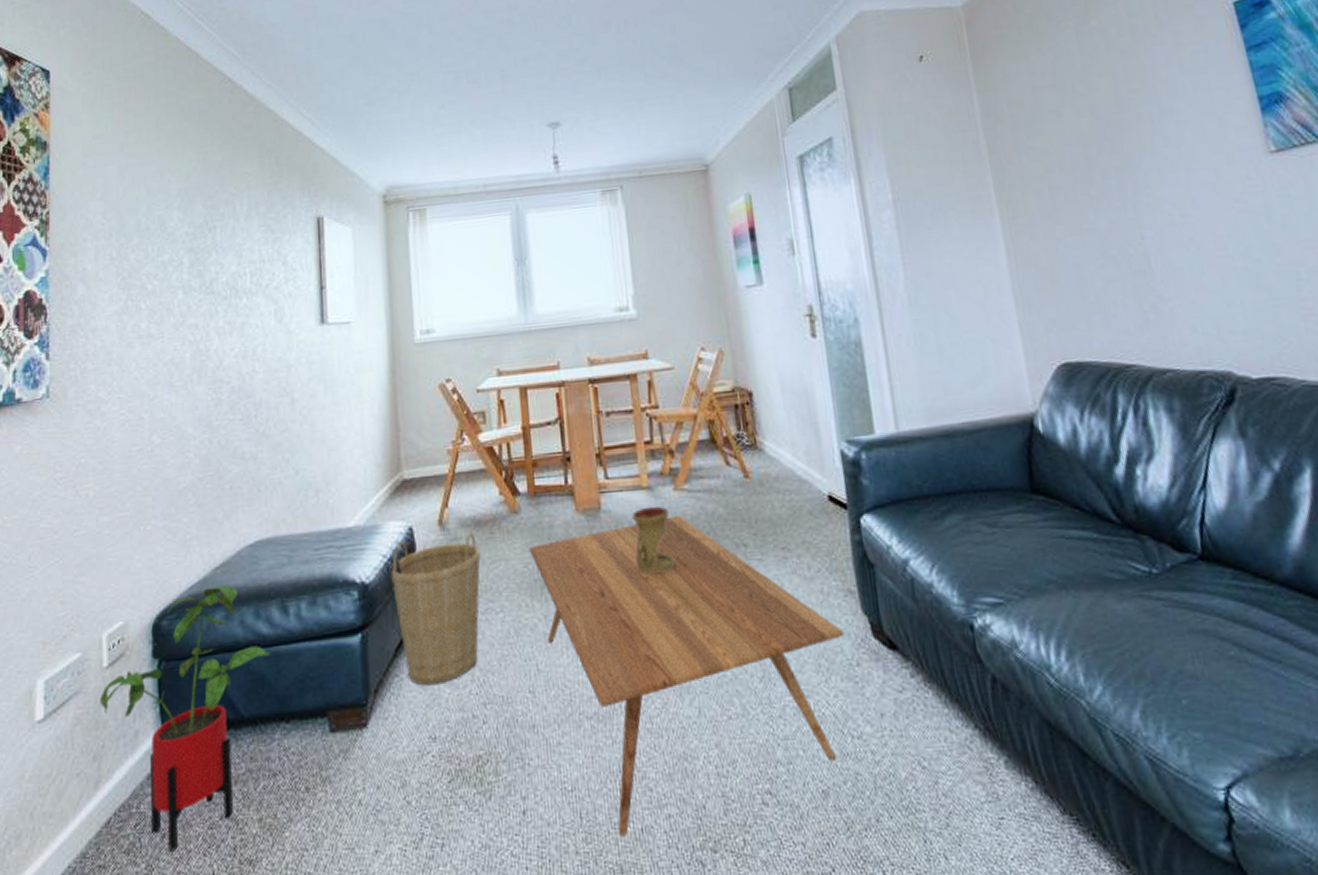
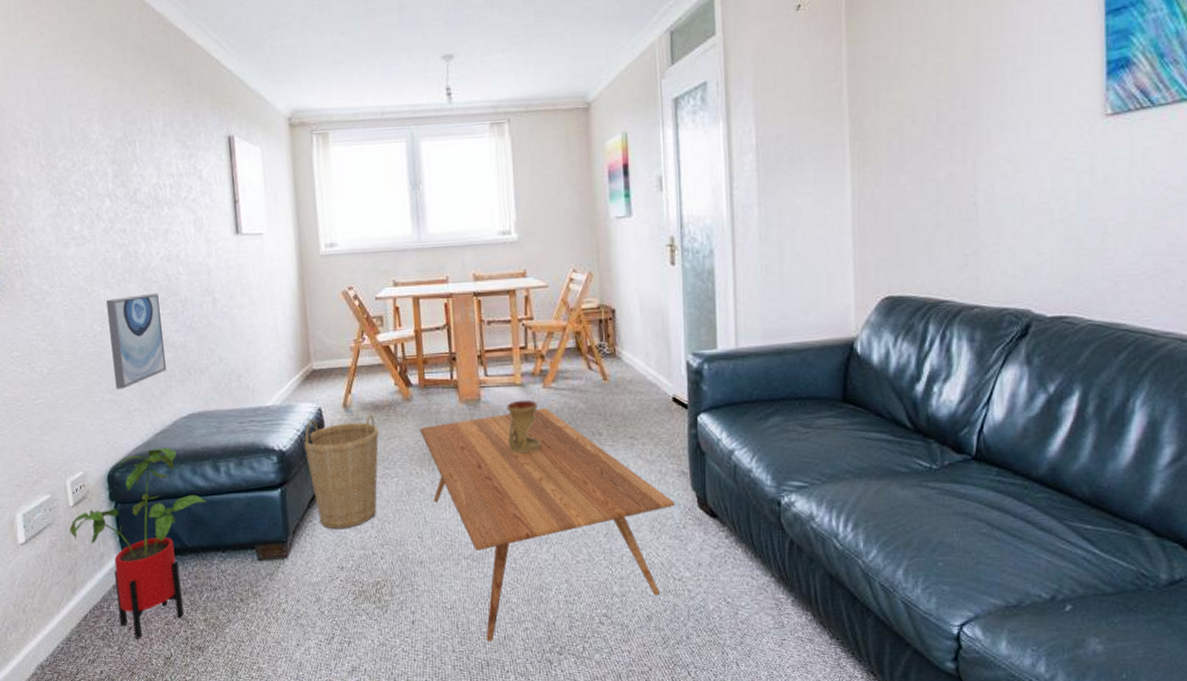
wall art: none [168,395,233,514] -> present [105,293,167,389]

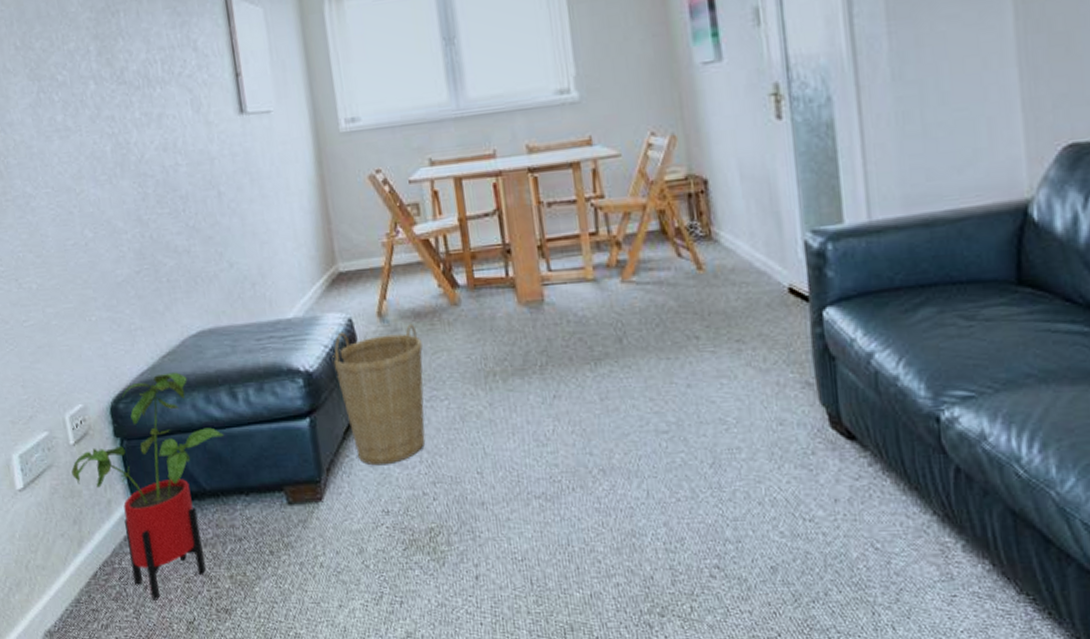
wall art: present [105,293,167,389] -> none [96,189,170,305]
coffee table: present [419,408,675,642] -> none [471,308,800,601]
oil burner: present [506,400,541,453] -> none [576,298,623,366]

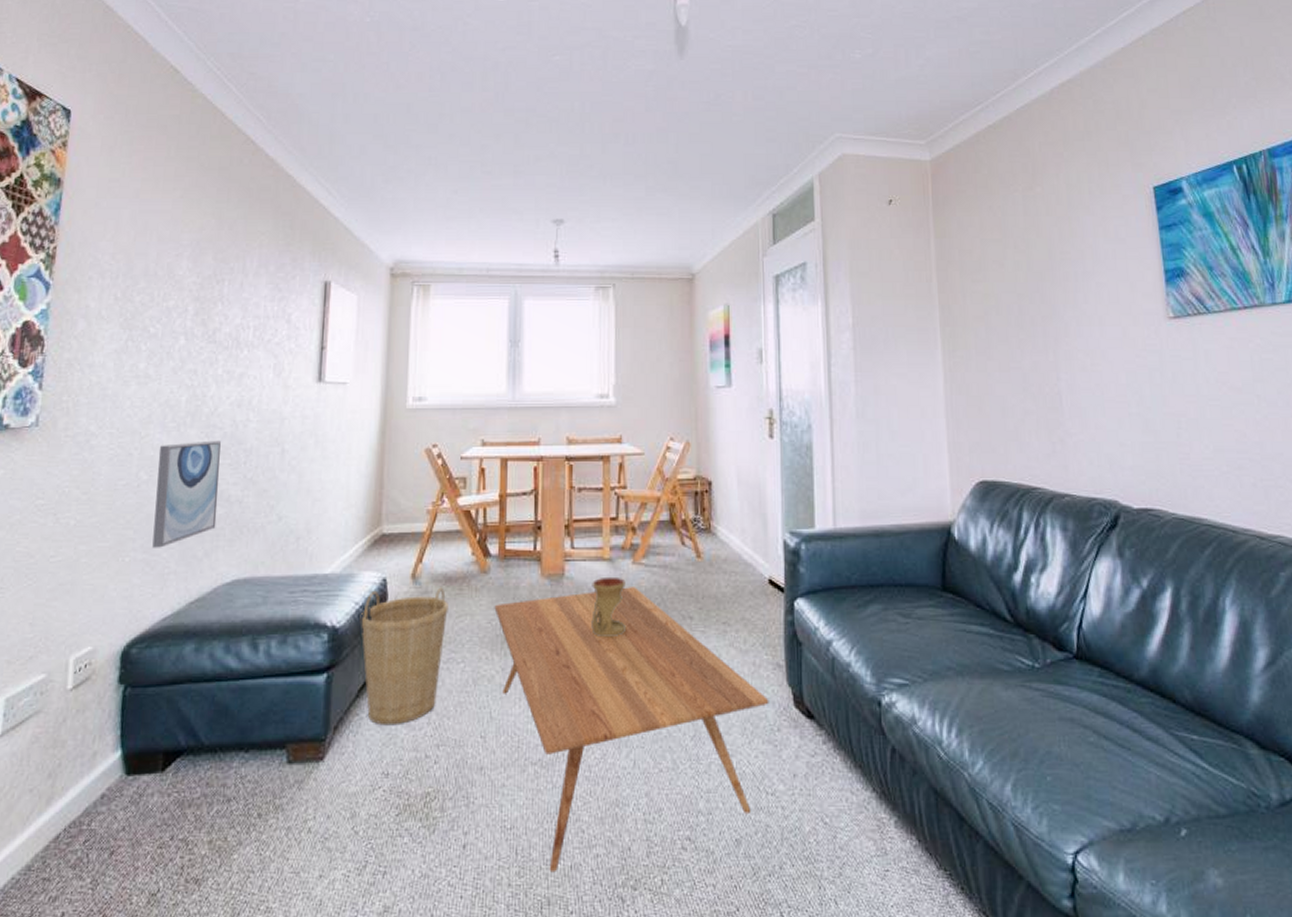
house plant: present [71,372,224,600] -> none [60,619,236,868]
wall art: none [96,189,170,305] -> present [152,440,221,548]
coffee table: none [471,308,800,601] -> present [494,587,769,873]
oil burner: none [576,298,623,366] -> present [591,576,627,638]

